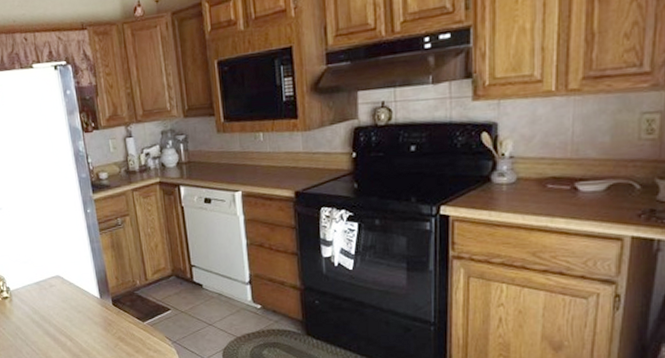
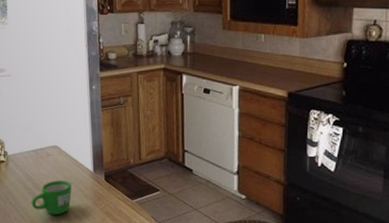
mug: none [40,309,81,346] -> present [31,180,72,215]

